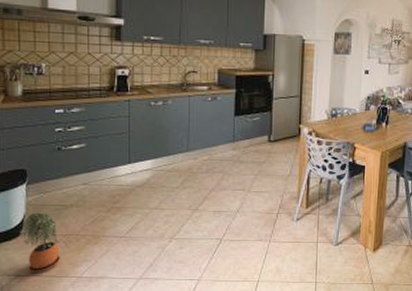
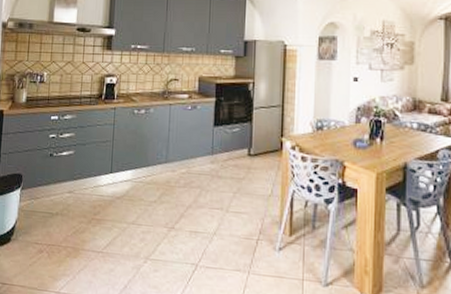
potted plant: present [23,212,60,272] -> none [12,218,43,283]

